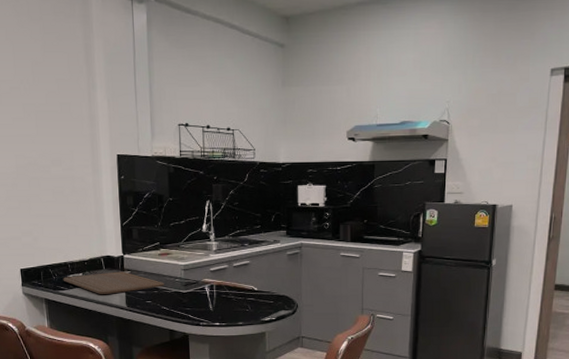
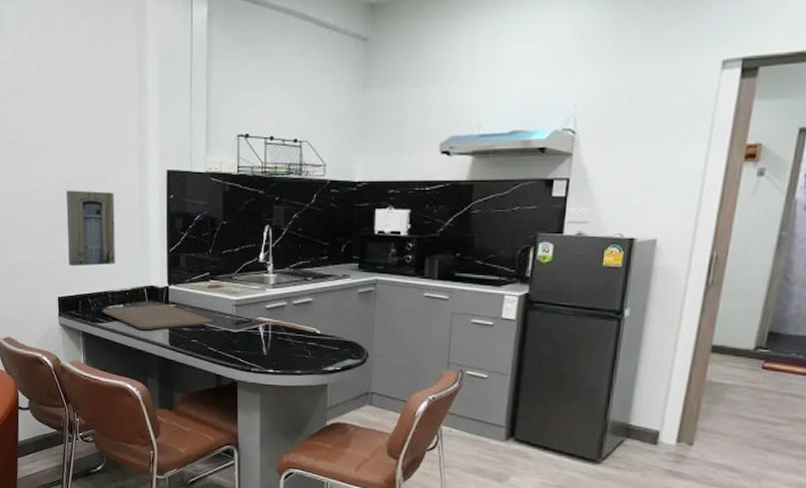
wall art: none [23,173,73,241] -> present [66,190,115,267]

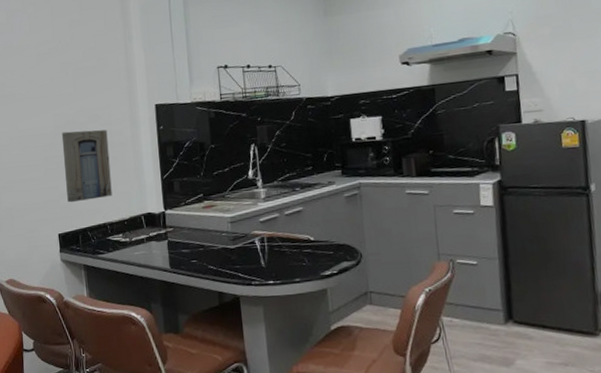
chopping board: present [102,304,212,330] -> none [102,229,210,256]

